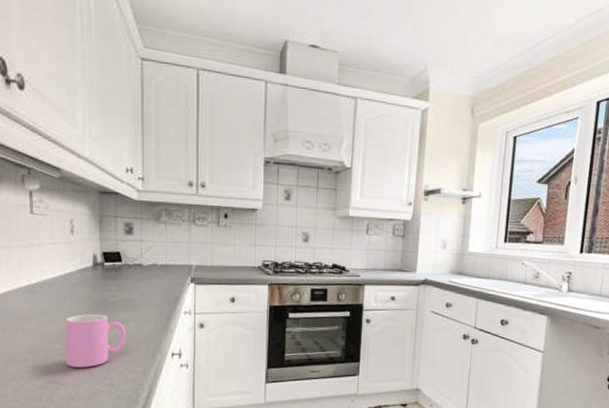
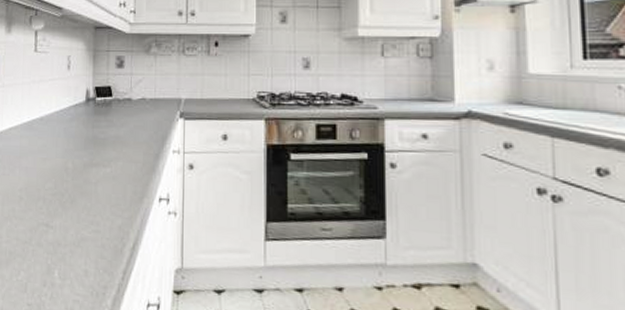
cup: present [65,314,126,368] -> none [56,151,114,210]

